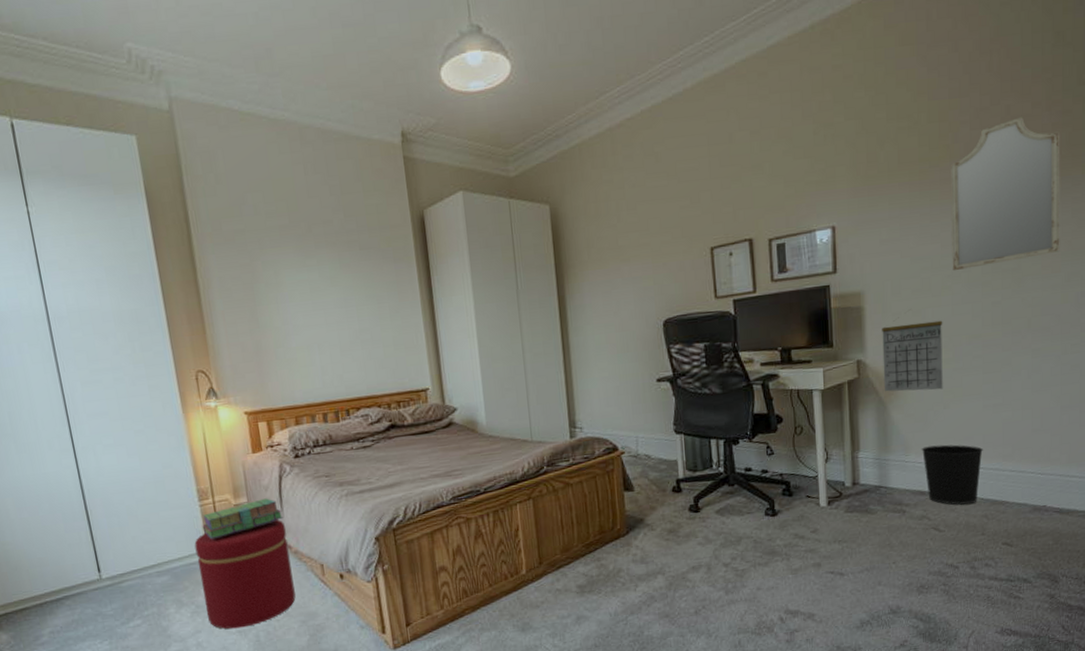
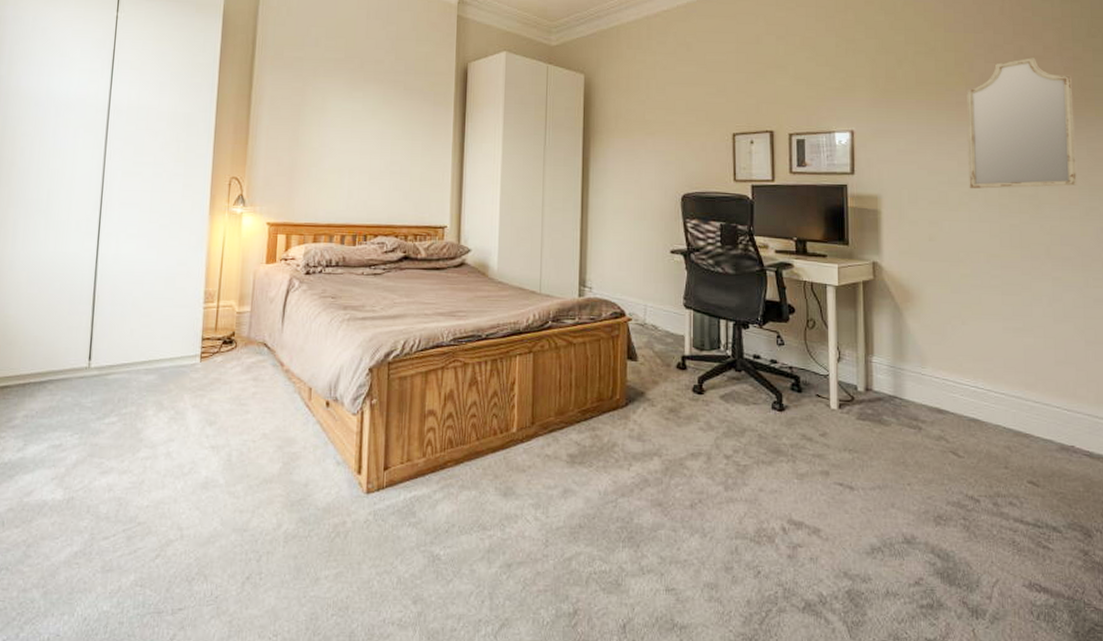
ottoman: present [194,519,296,629] -> none [184,333,282,443]
stack of books: present [202,498,284,540] -> none [201,310,282,344]
calendar: present [882,317,943,392] -> none [898,225,961,304]
wastebasket: present [921,444,983,505] -> none [938,361,1004,431]

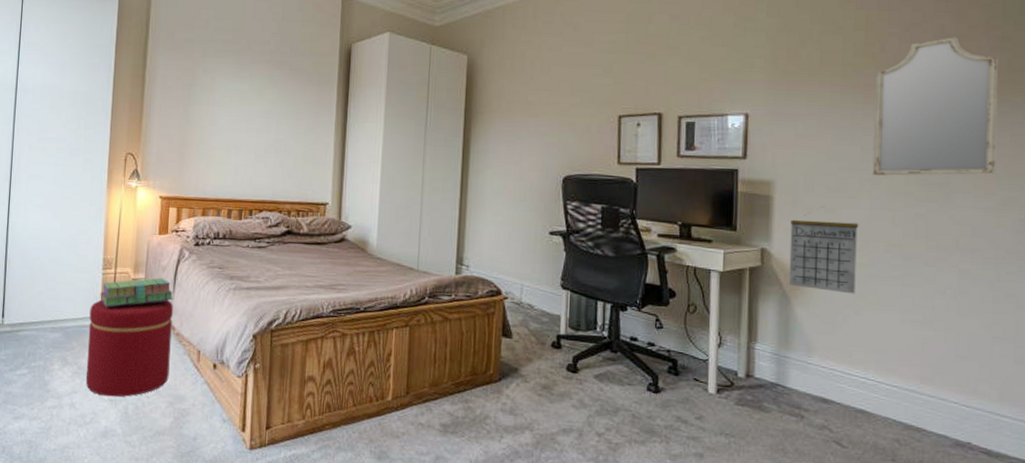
ottoman: none [184,333,282,443] -> present [85,299,173,397]
stack of books: none [201,310,282,344] -> present [100,278,174,307]
calendar: none [898,225,961,304] -> present [788,212,859,294]

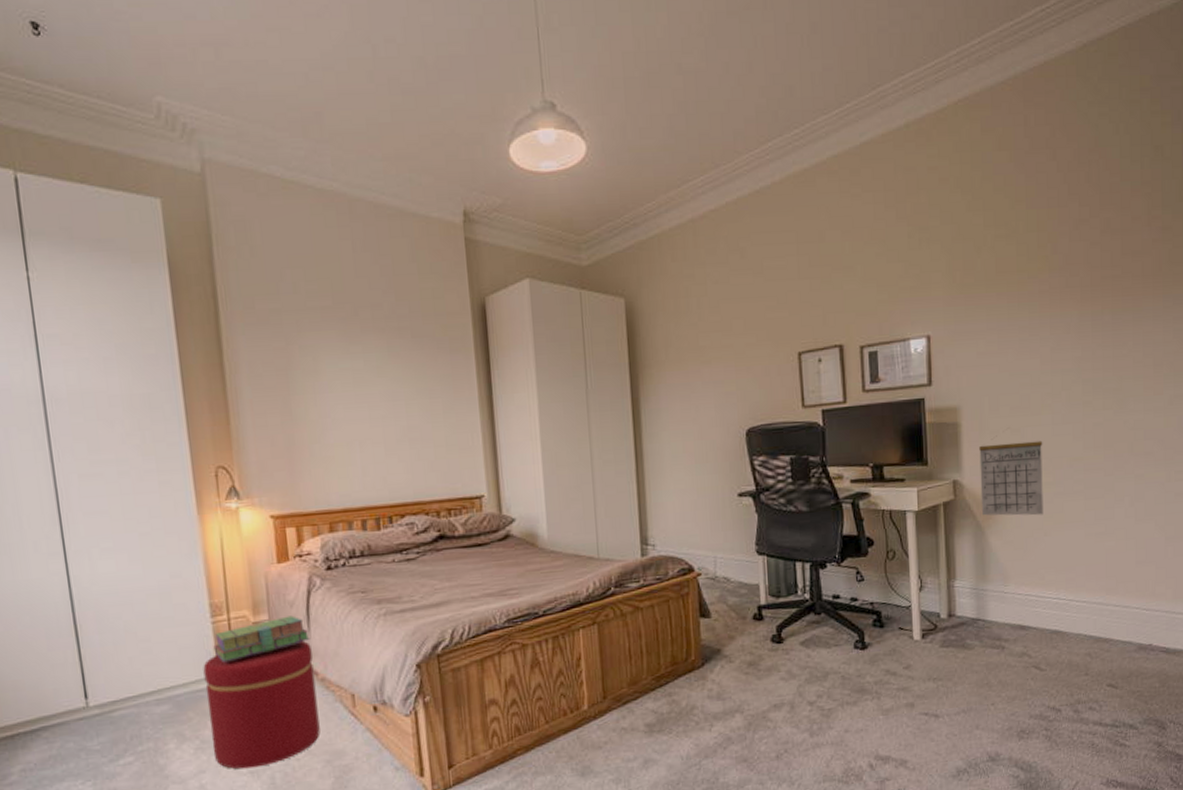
home mirror: present [872,37,999,176] -> none [1050,231,1162,389]

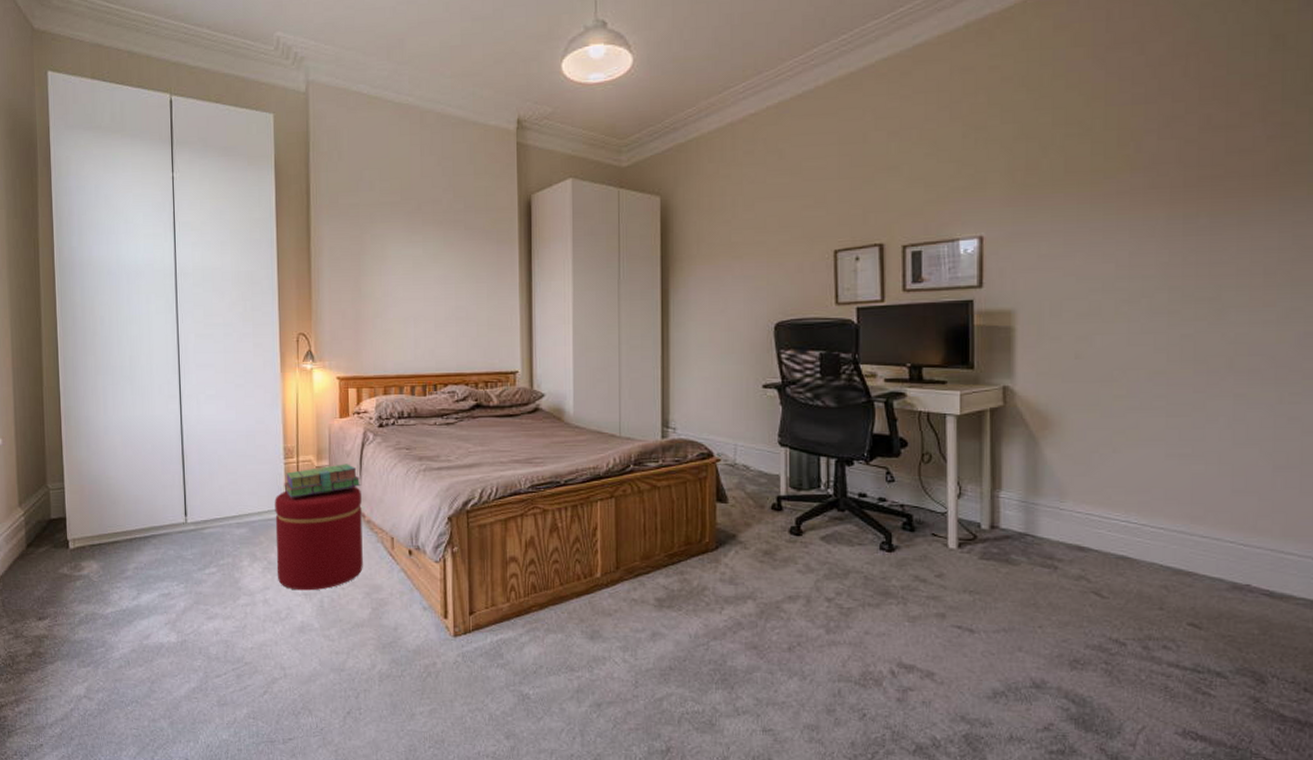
calendar: present [979,435,1043,516] -> none [1035,342,1115,430]

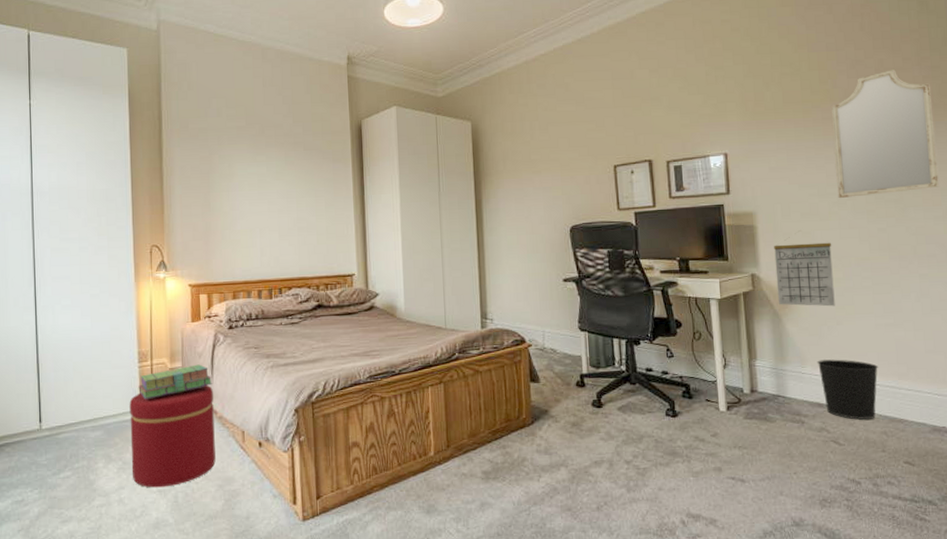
calendar: none [1035,342,1115,430] -> present [774,237,835,307]
wastebasket: none [1081,494,1164,569] -> present [817,359,878,420]
home mirror: none [1130,128,1278,296] -> present [831,69,939,199]

